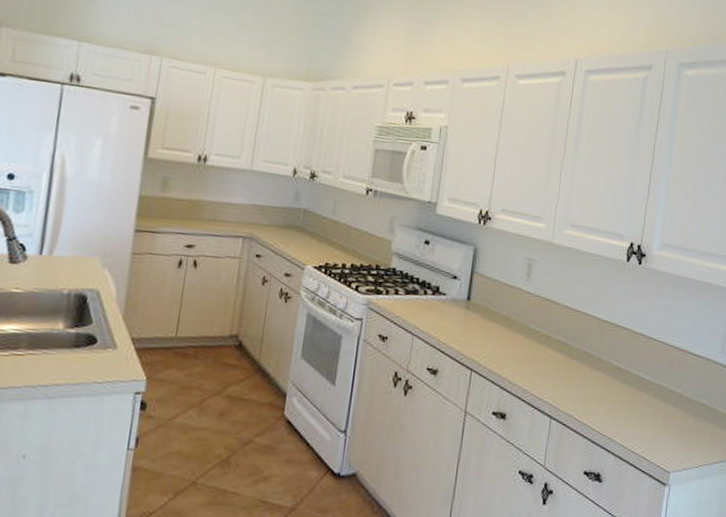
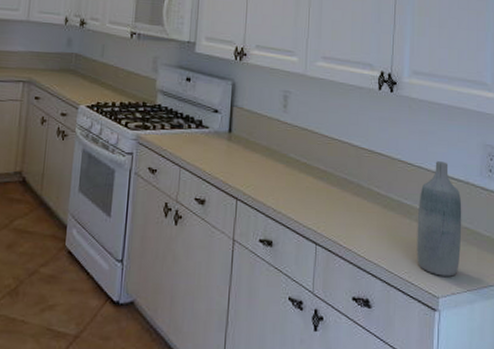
bottle: none [651,337,701,452] -> present [417,161,462,277]

